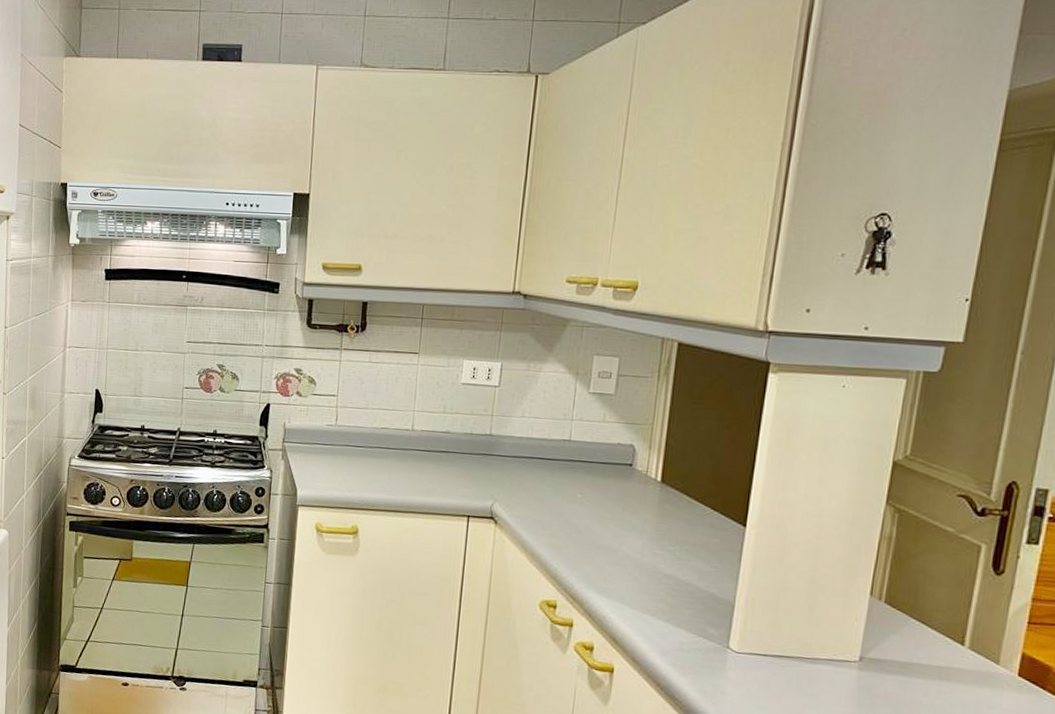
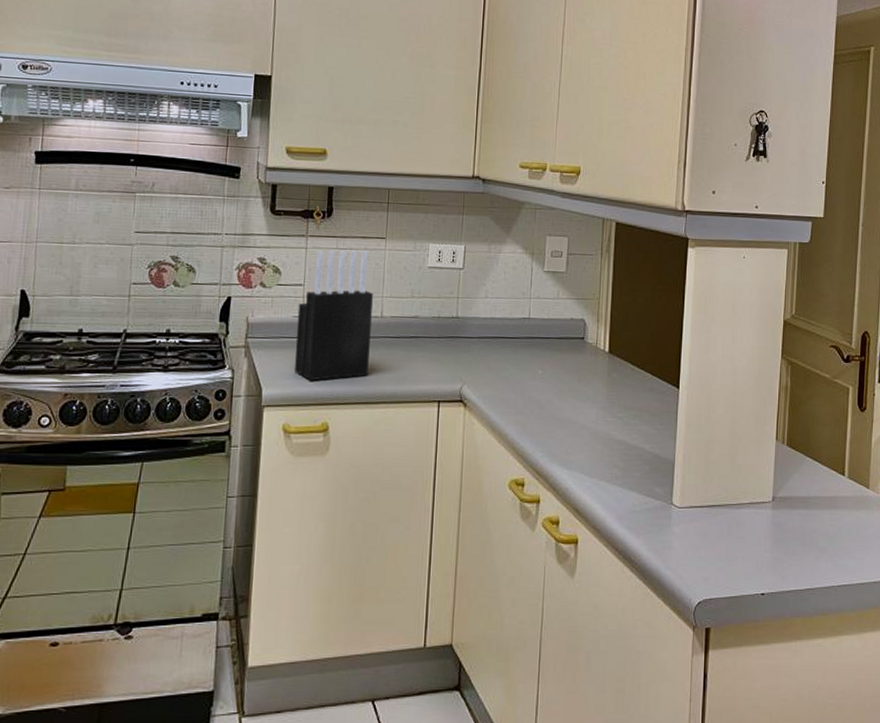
knife block: none [327,363,405,486] -> present [294,250,373,381]

